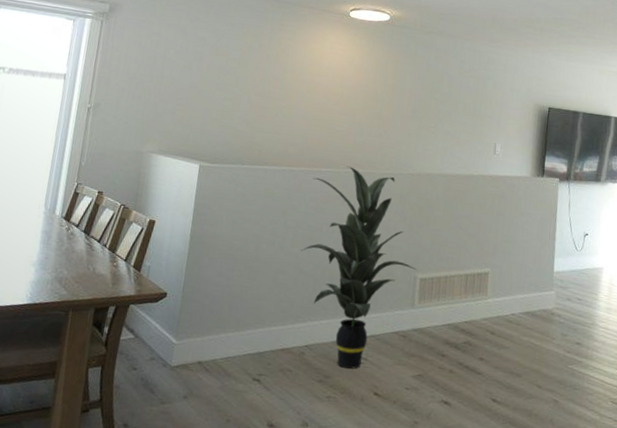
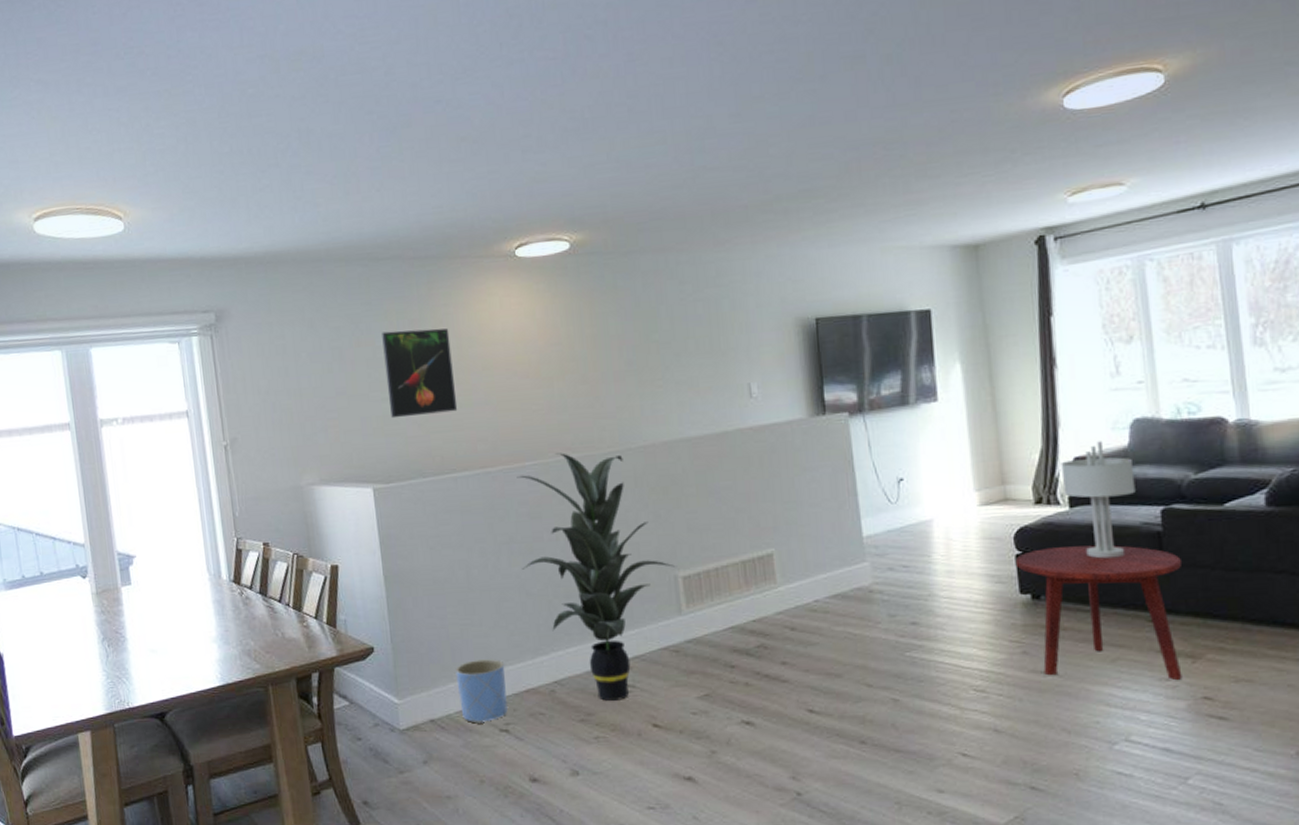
planter: none [225,317,270,371] -> present [455,659,508,724]
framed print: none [228,48,288,119] -> present [382,328,458,419]

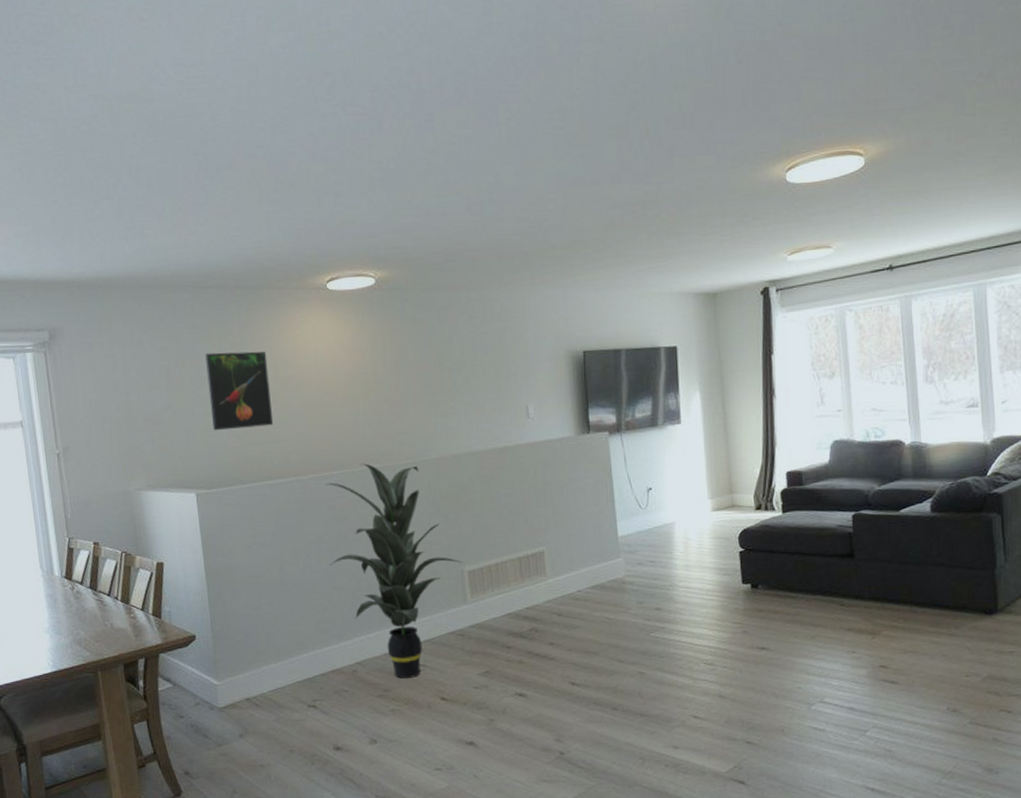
planter: present [455,659,508,724] -> none [269,644,315,701]
side table: present [1015,545,1182,681] -> none [739,544,866,653]
table lamp: present [1061,441,1136,559] -> none [776,458,833,555]

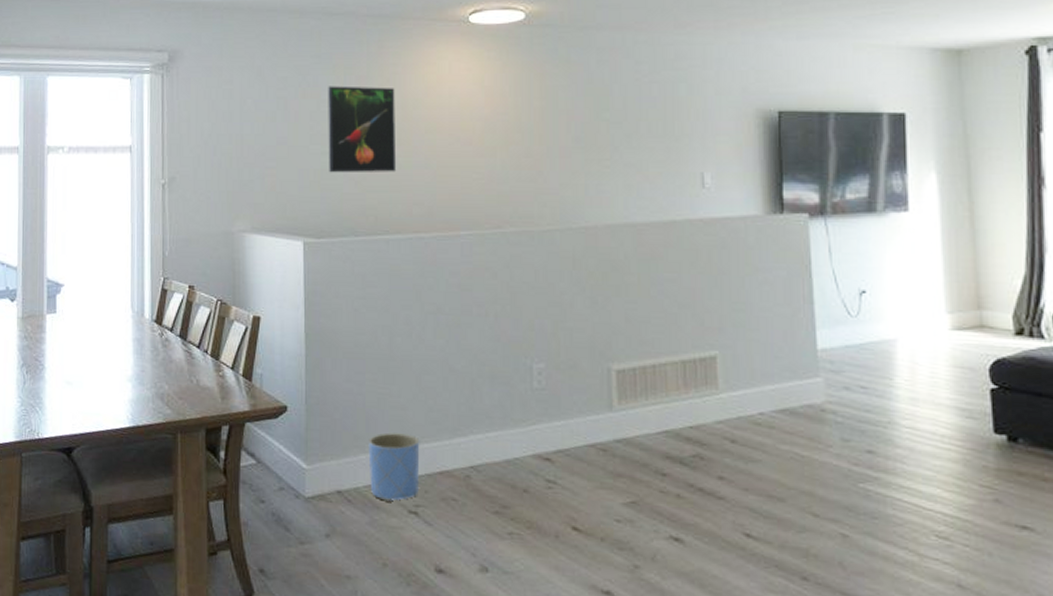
planter: none [269,644,315,701] -> present [368,433,420,502]
indoor plant: present [325,463,463,679] -> none [447,225,610,496]

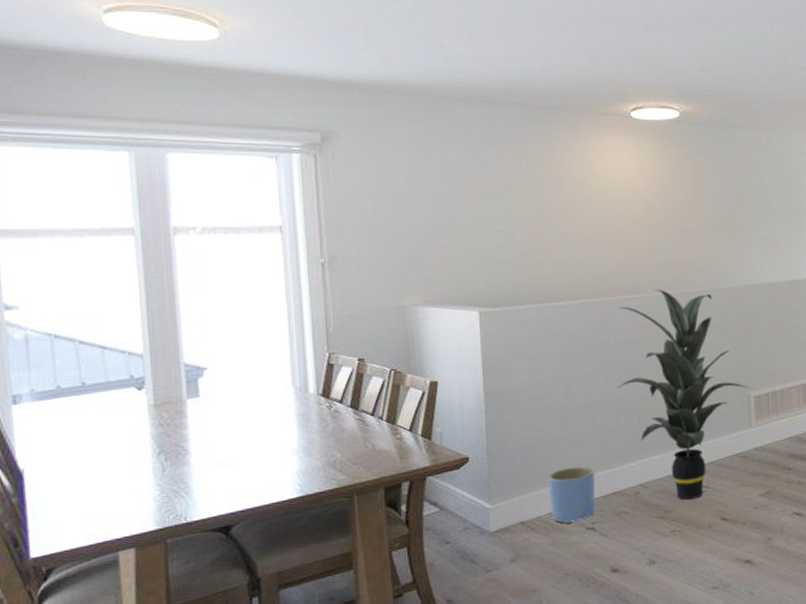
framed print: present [328,86,397,173] -> none [498,170,568,249]
indoor plant: none [447,225,610,496] -> present [617,289,750,500]

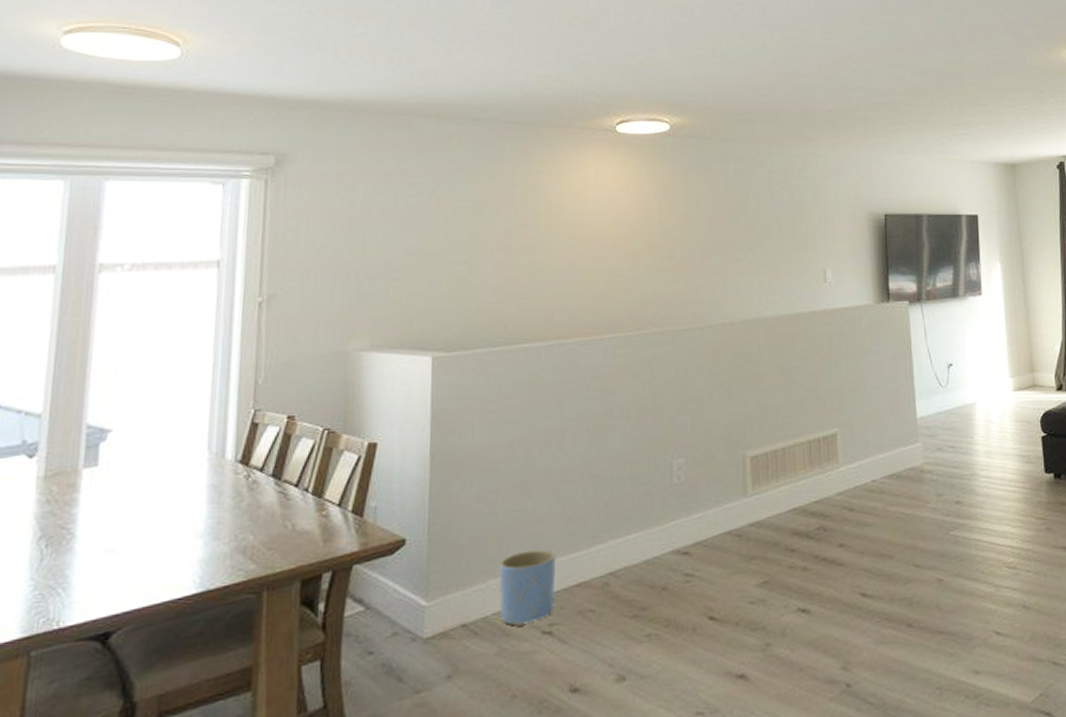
indoor plant: present [617,289,750,500] -> none [588,327,745,593]

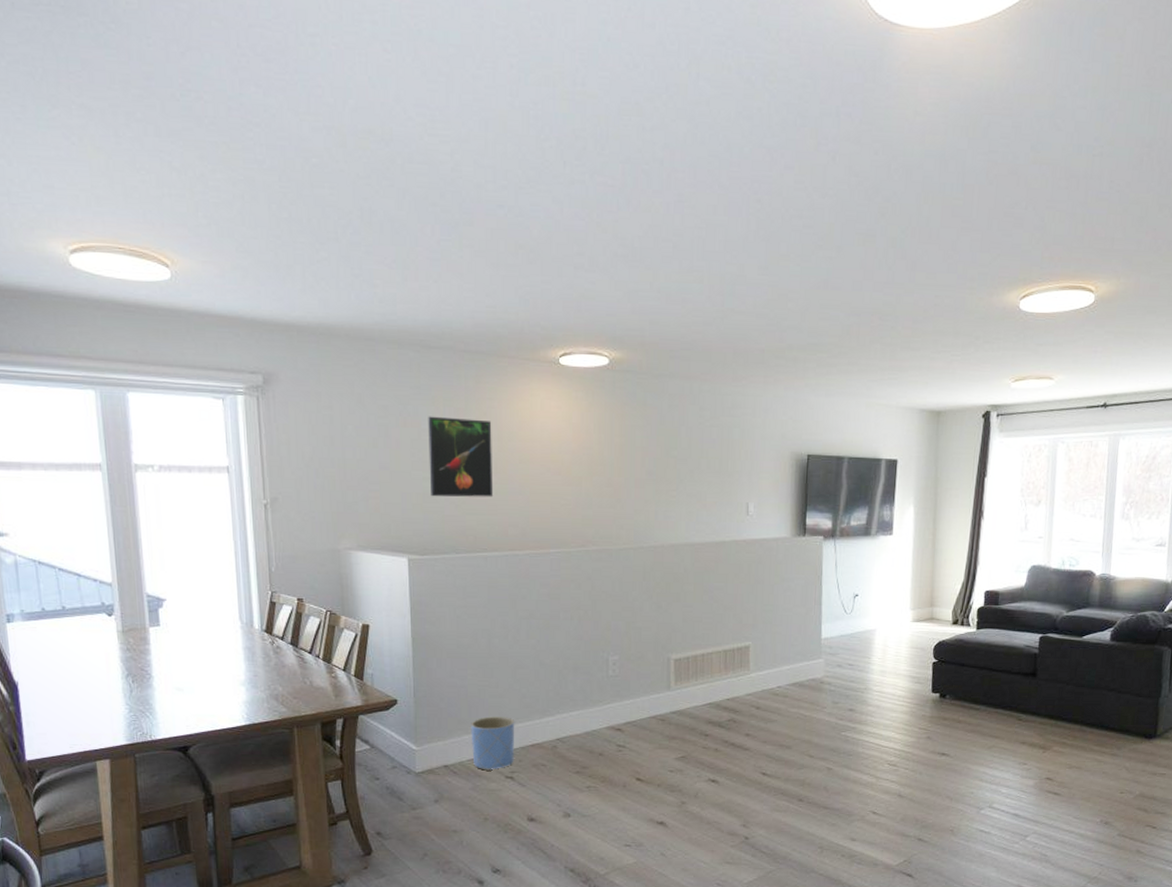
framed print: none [464,192,540,283] -> present [428,416,494,497]

